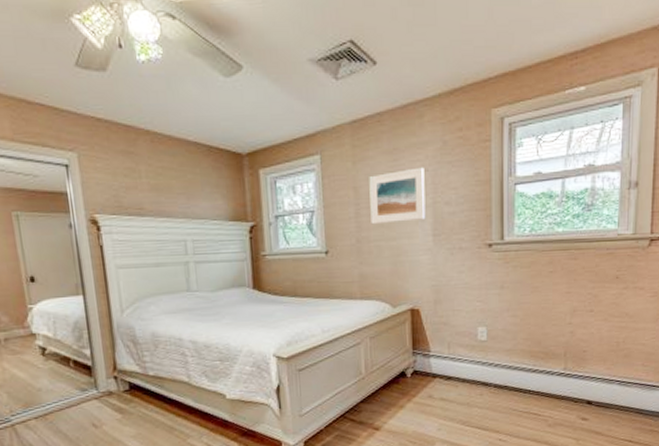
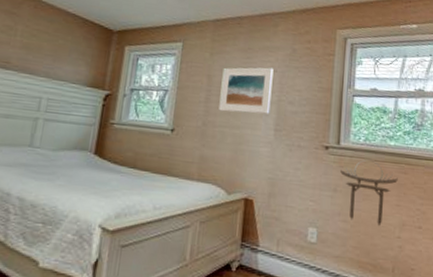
torii gate: none [506,252,567,316] -> present [340,160,398,227]

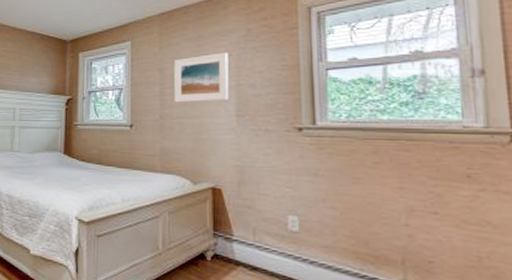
torii gate: present [340,160,398,227] -> none [320,139,398,213]

